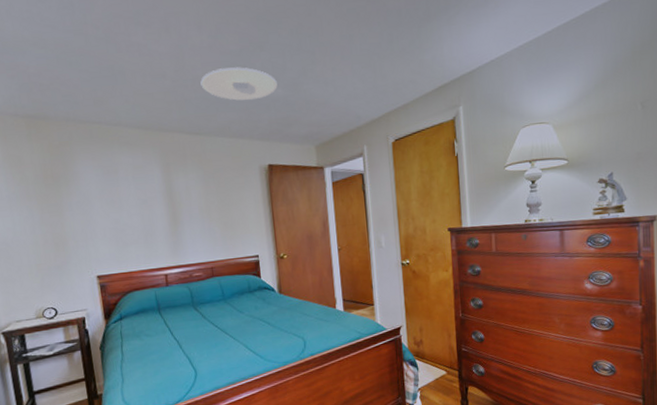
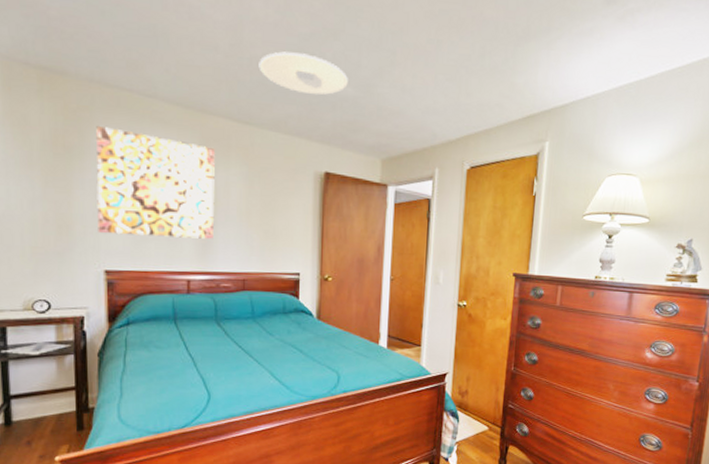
wall art: none [76,155,182,246] -> present [95,125,215,239]

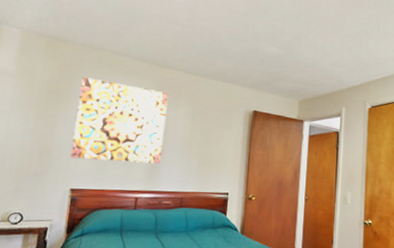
ceiling light: present [259,51,348,95] -> none [207,23,274,53]

